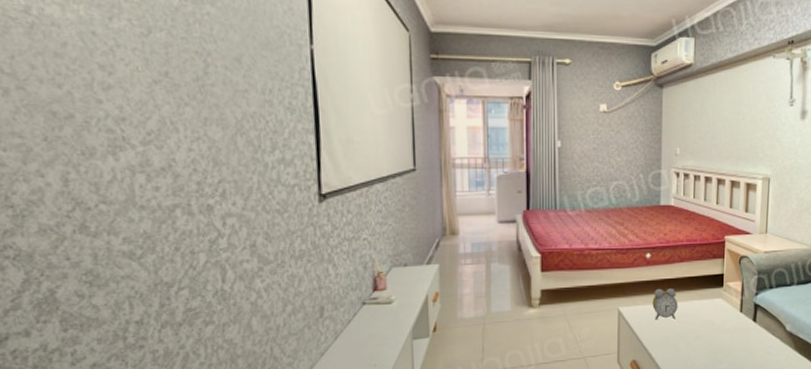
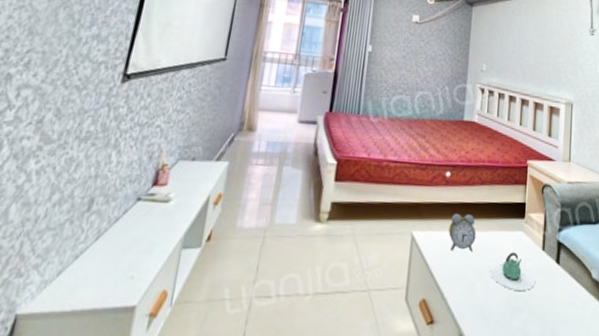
teapot: none [691,316,734,346] -> present [489,252,535,290]

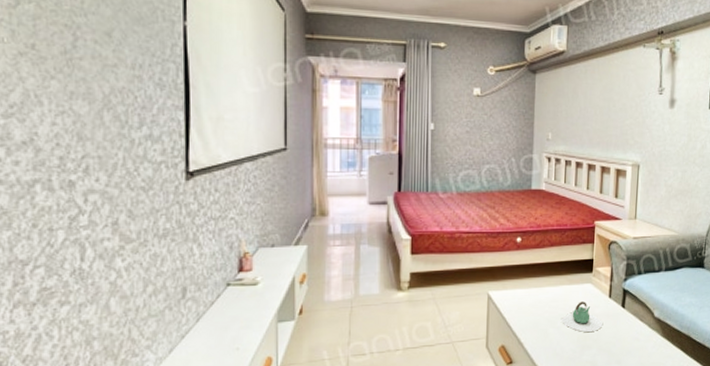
alarm clock: present [448,214,477,252] -> none [522,273,548,305]

